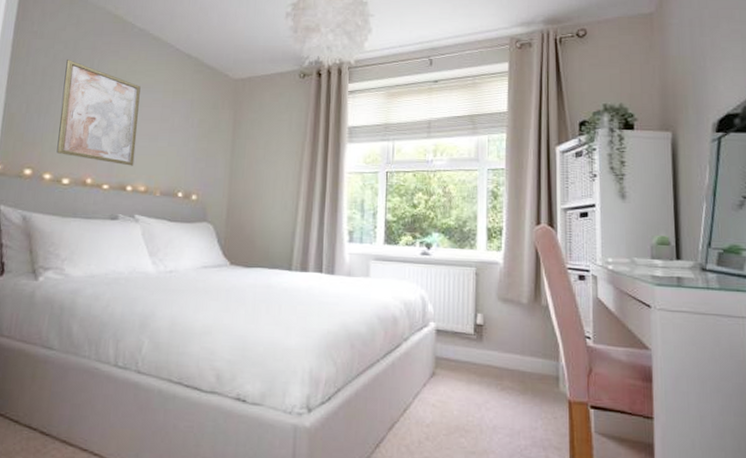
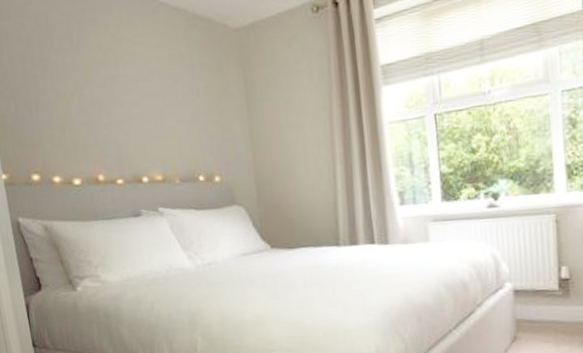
wall art: present [56,60,141,166] -> none [42,39,145,154]

